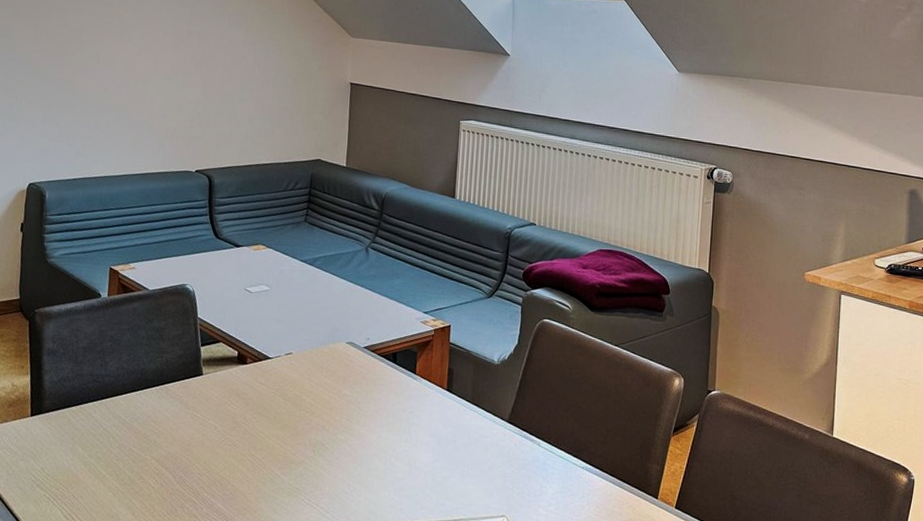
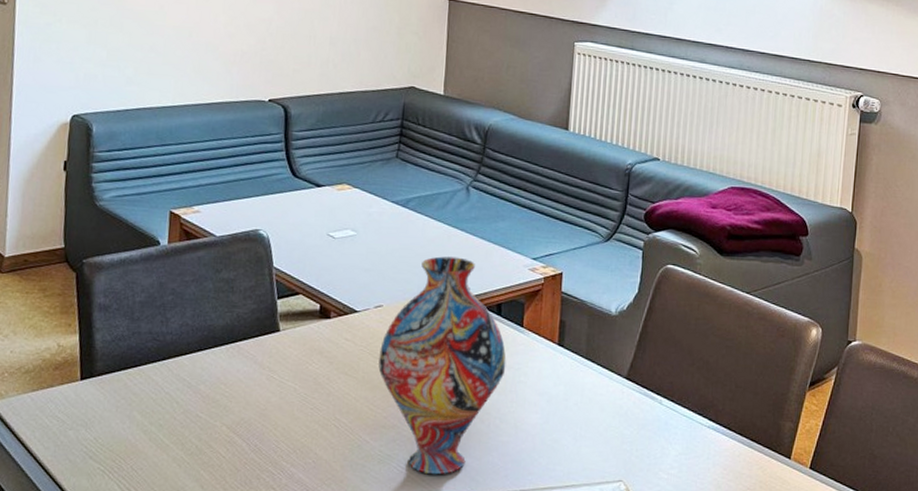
vase: none [288,309,401,507] -> present [378,256,507,475]

